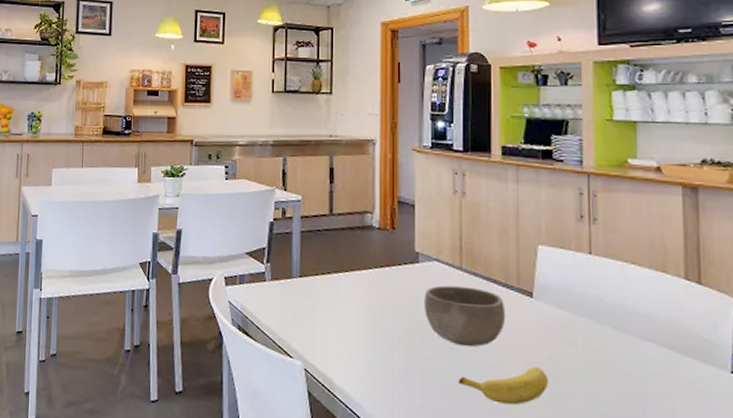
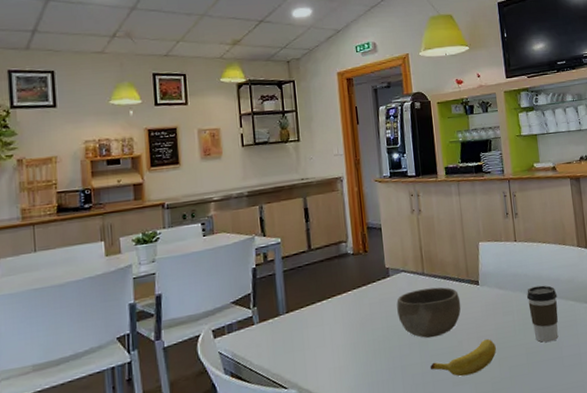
coffee cup: none [599,317,646,395] -> present [526,285,559,343]

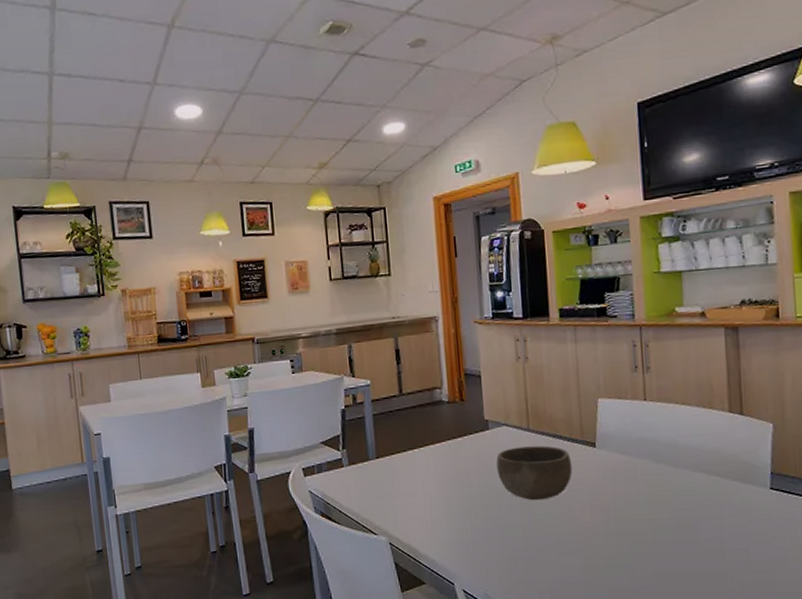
banana: present [430,339,496,377] -> none [532,510,614,547]
coffee cup: present [526,285,559,343] -> none [655,454,697,521]

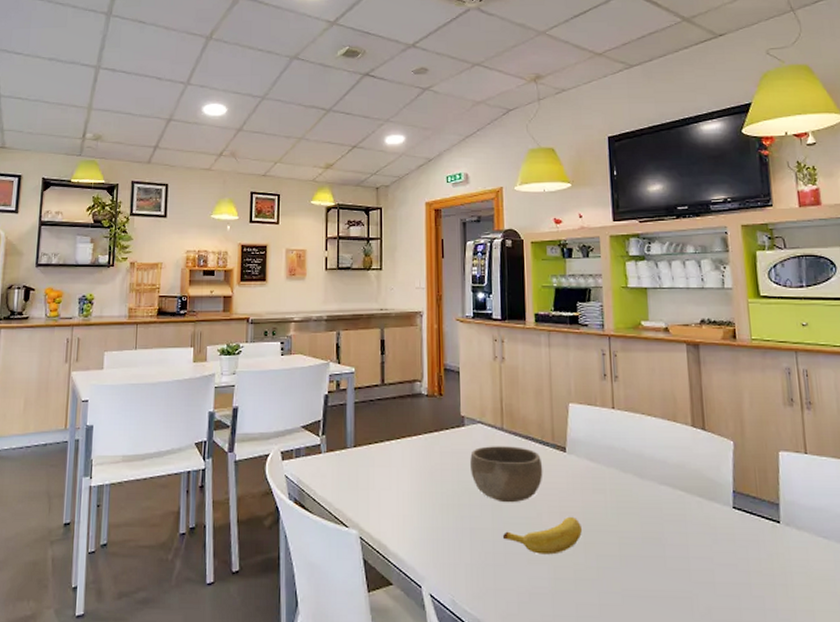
banana: none [532,510,614,547] -> present [502,517,582,555]

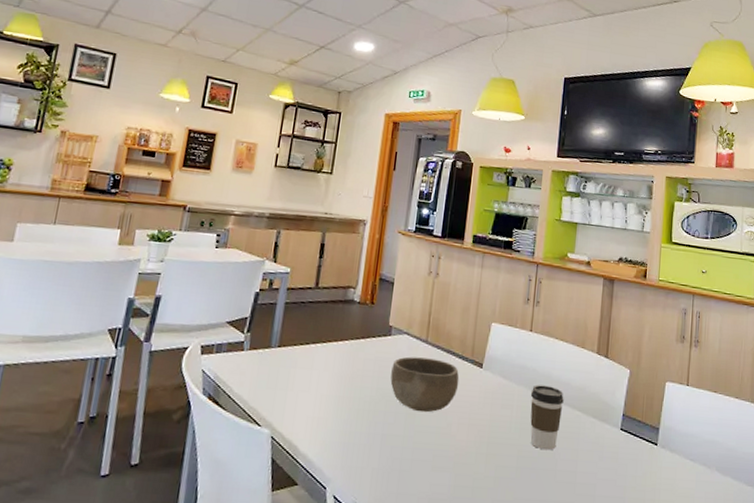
banana: present [502,517,582,555] -> none [411,429,486,463]
coffee cup: none [623,465,662,536] -> present [530,385,564,451]

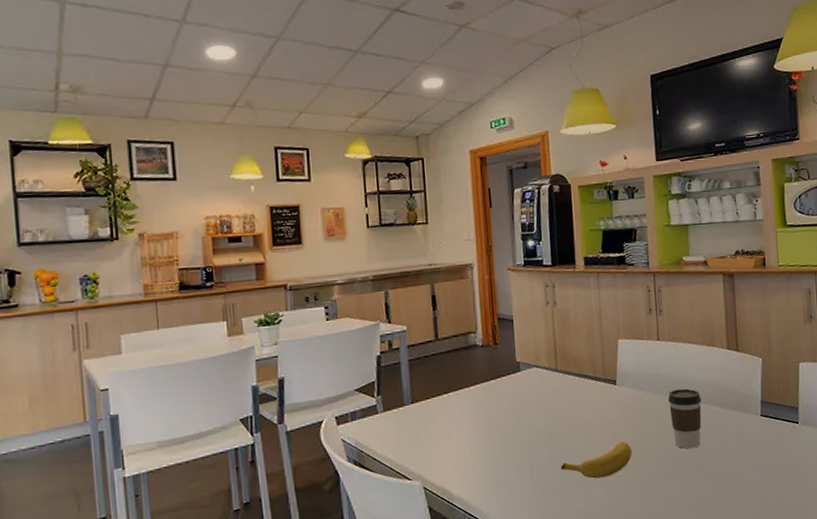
bowl: present [390,356,460,413] -> none [527,384,596,438]
banana: none [411,429,486,463] -> present [560,442,632,479]

